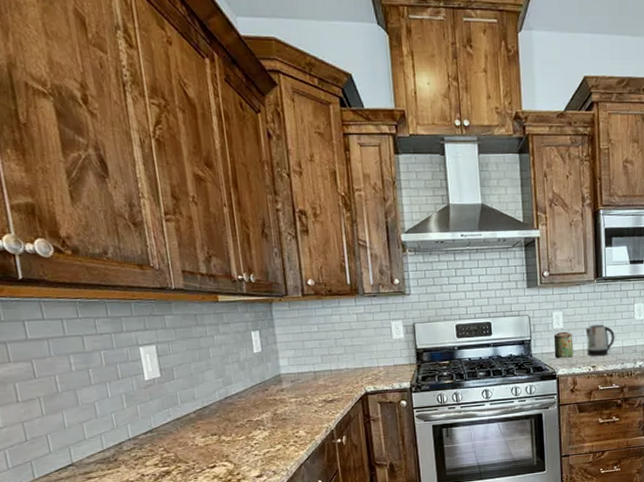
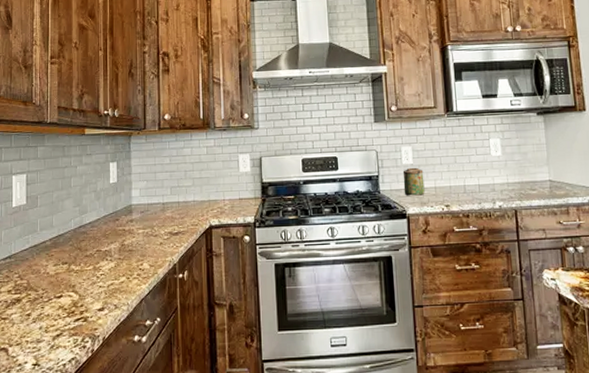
kettle: present [585,324,615,357] -> none [437,160,470,196]

